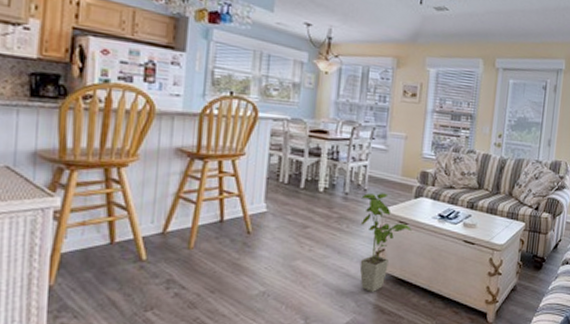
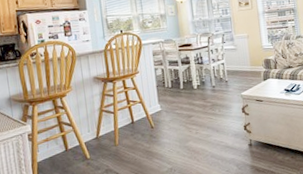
house plant: present [359,193,412,292] -> none [225,81,267,157]

